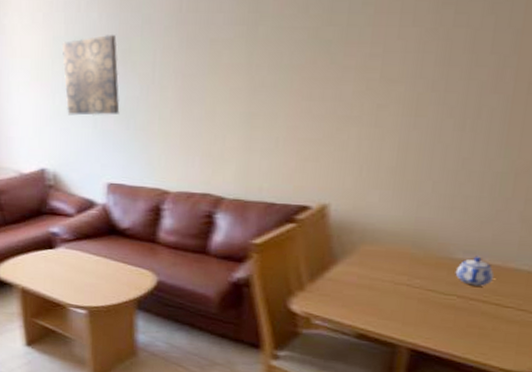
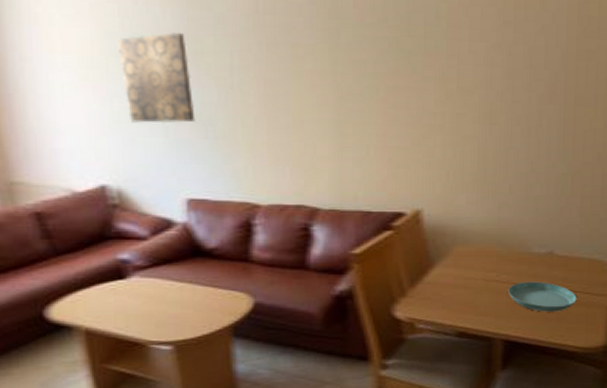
saucer: none [420,289,508,327] -> present [508,281,577,312]
teapot: present [455,256,495,286] -> none [534,249,564,276]

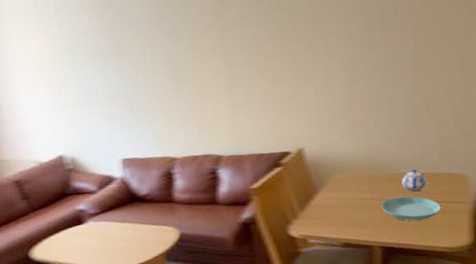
wall art: present [117,33,196,124] -> none [59,33,122,106]
teapot: none [534,249,564,276] -> present [401,168,428,191]

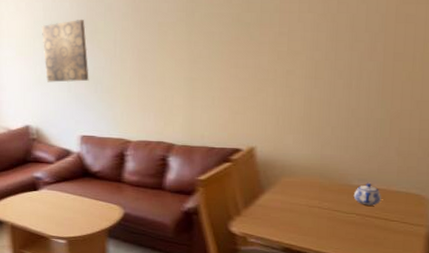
wall art: none [59,33,122,106] -> present [41,20,89,83]
saucer: present [382,196,441,221] -> none [329,209,394,237]

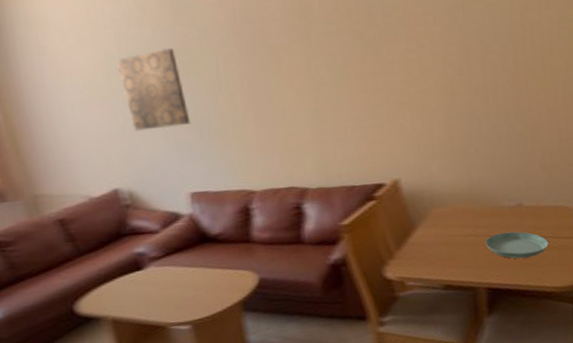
saucer: none [329,209,394,237] -> present [485,231,549,259]
teapot: present [353,182,382,206] -> none [506,201,534,226]

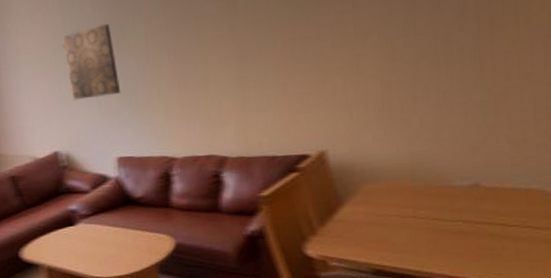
saucer: present [485,231,549,259] -> none [428,216,514,249]

